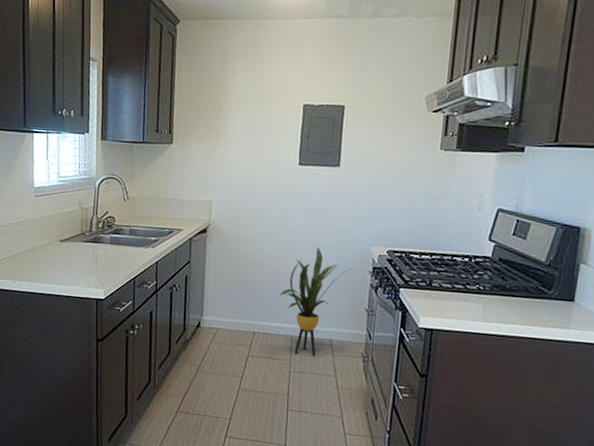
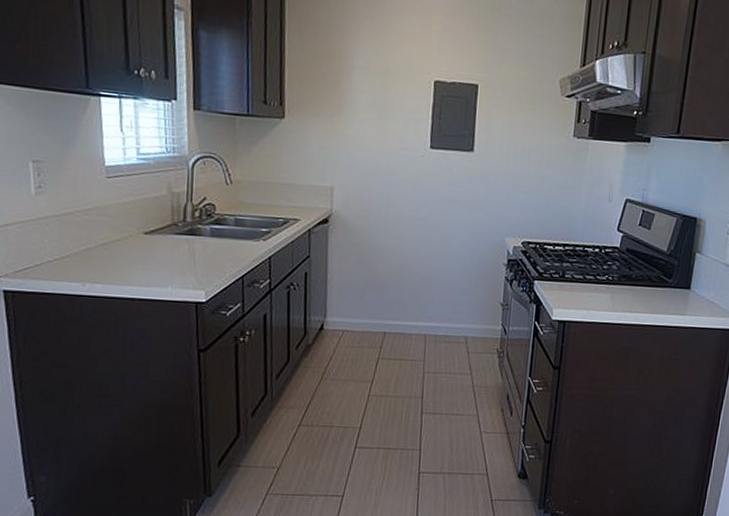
house plant: present [279,247,353,356] -> none [411,239,488,354]

